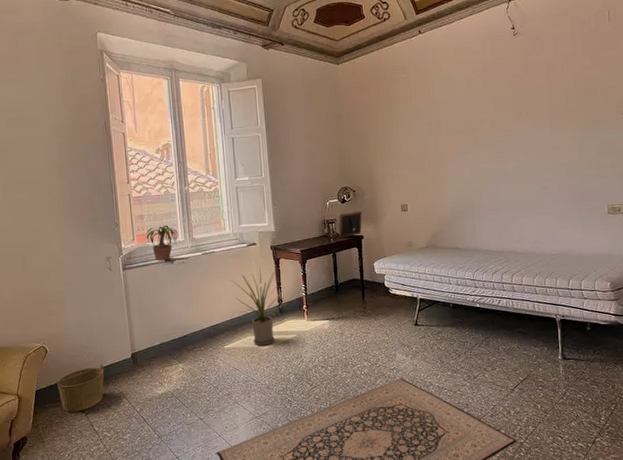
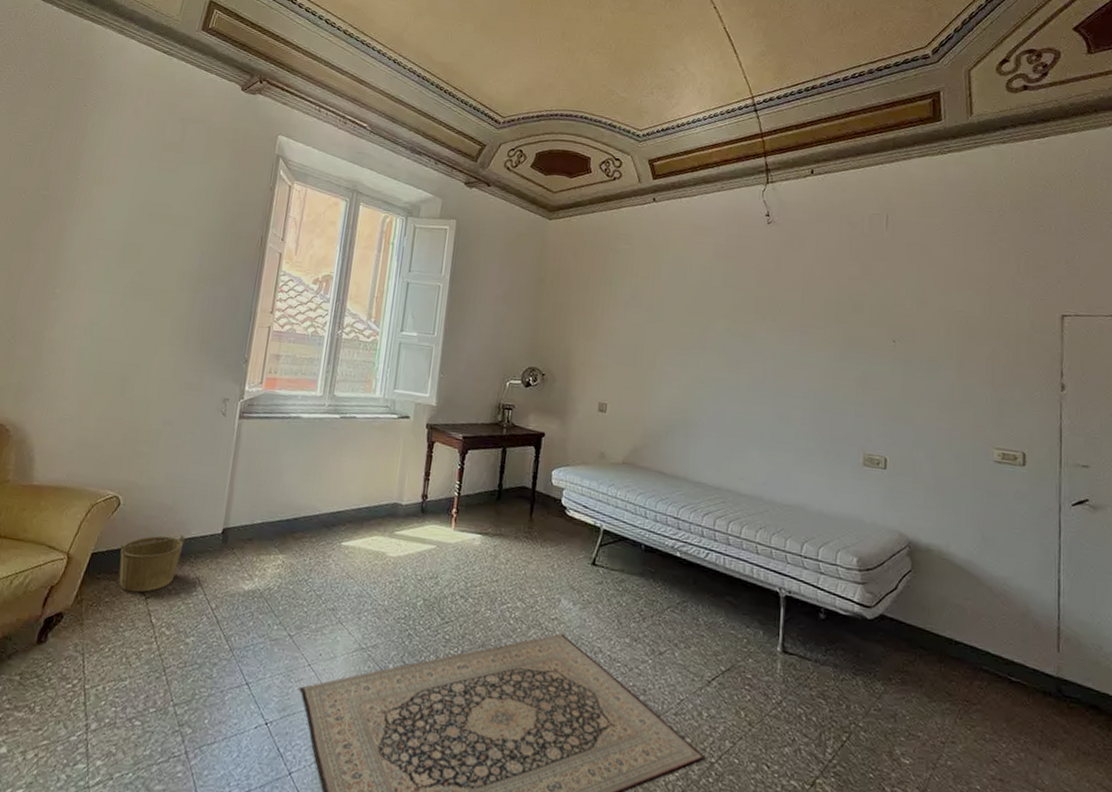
potted plant: present [144,225,181,261] -> none [273,372,318,417]
house plant: present [231,267,287,346] -> none [369,447,432,553]
picture frame: present [338,211,362,239] -> none [513,399,548,432]

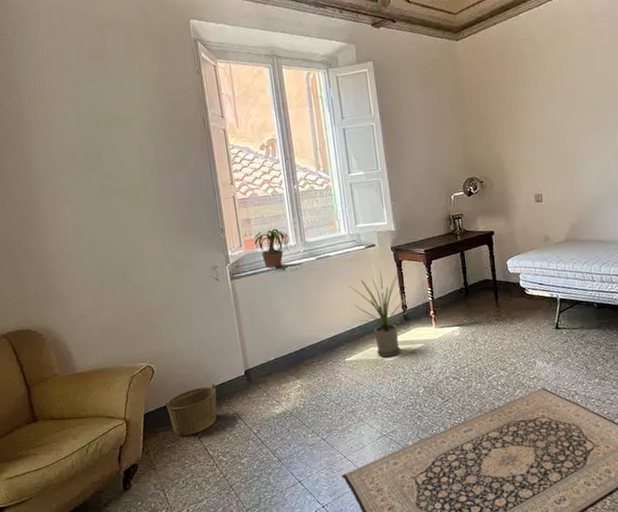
potted plant: none [273,372,318,417] -> present [252,228,293,269]
house plant: none [369,447,432,553] -> present [349,270,412,358]

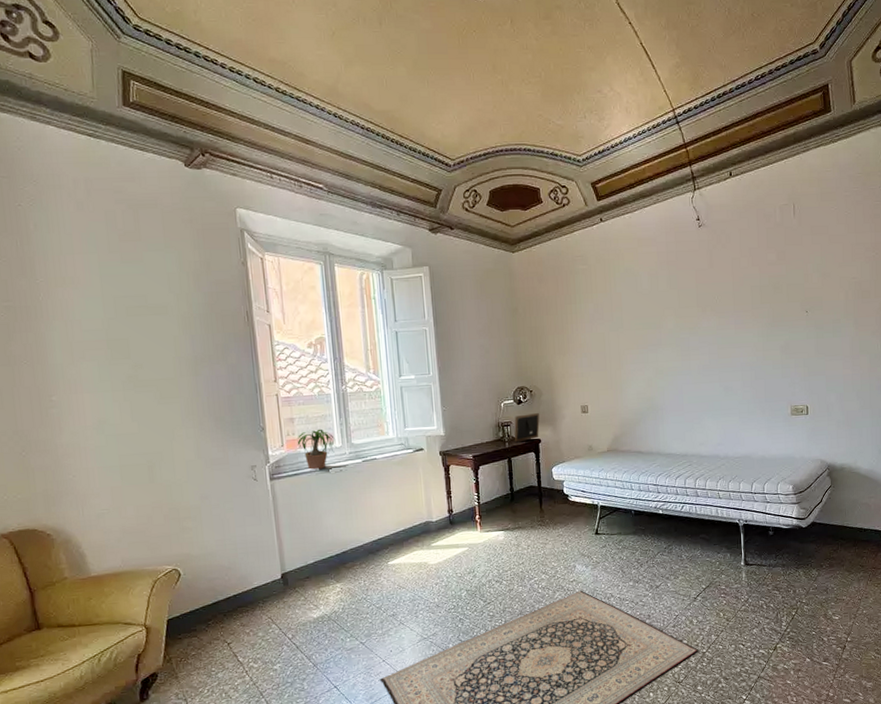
basket: present [165,383,217,436] -> none [192,587,250,643]
house plant: present [349,270,412,358] -> none [395,474,458,561]
picture frame: none [465,204,492,236] -> present [514,413,540,443]

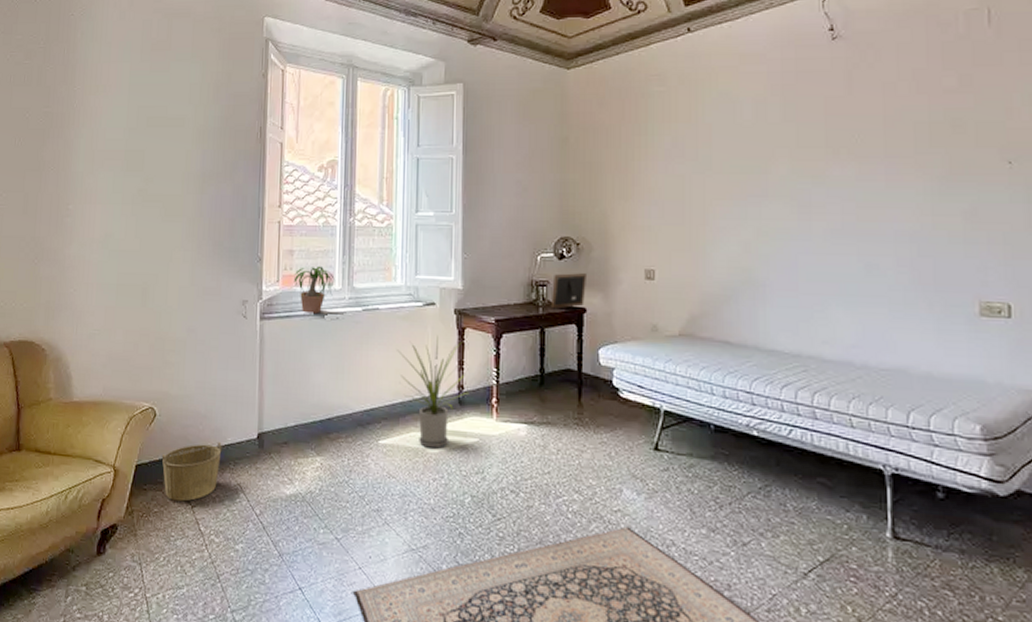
basket: none [192,587,250,643] -> present [161,442,222,502]
house plant: none [395,474,458,561] -> present [397,336,469,449]

